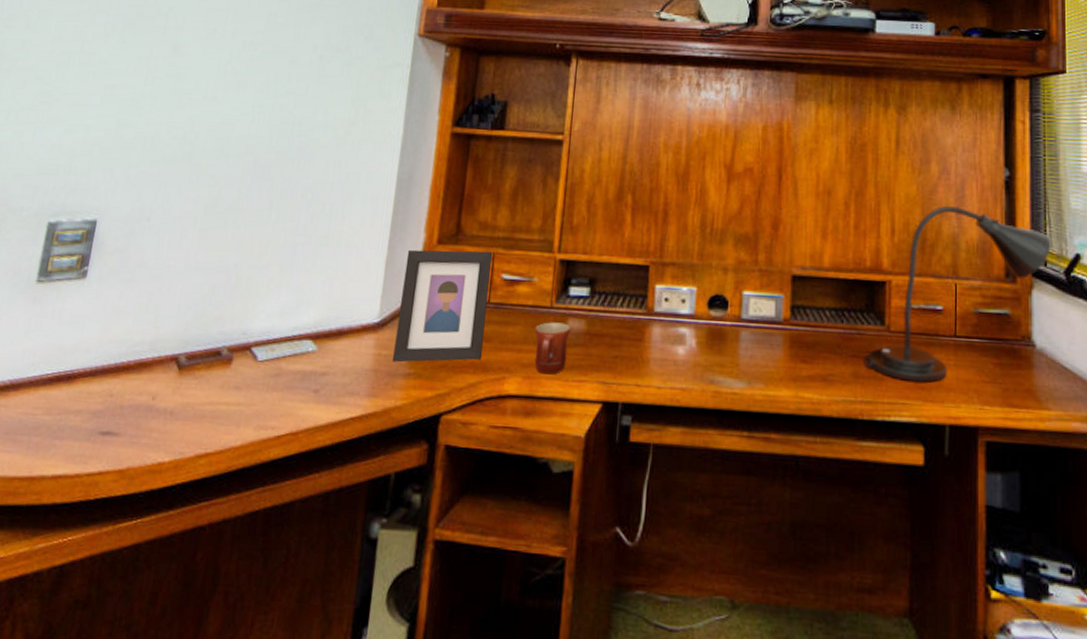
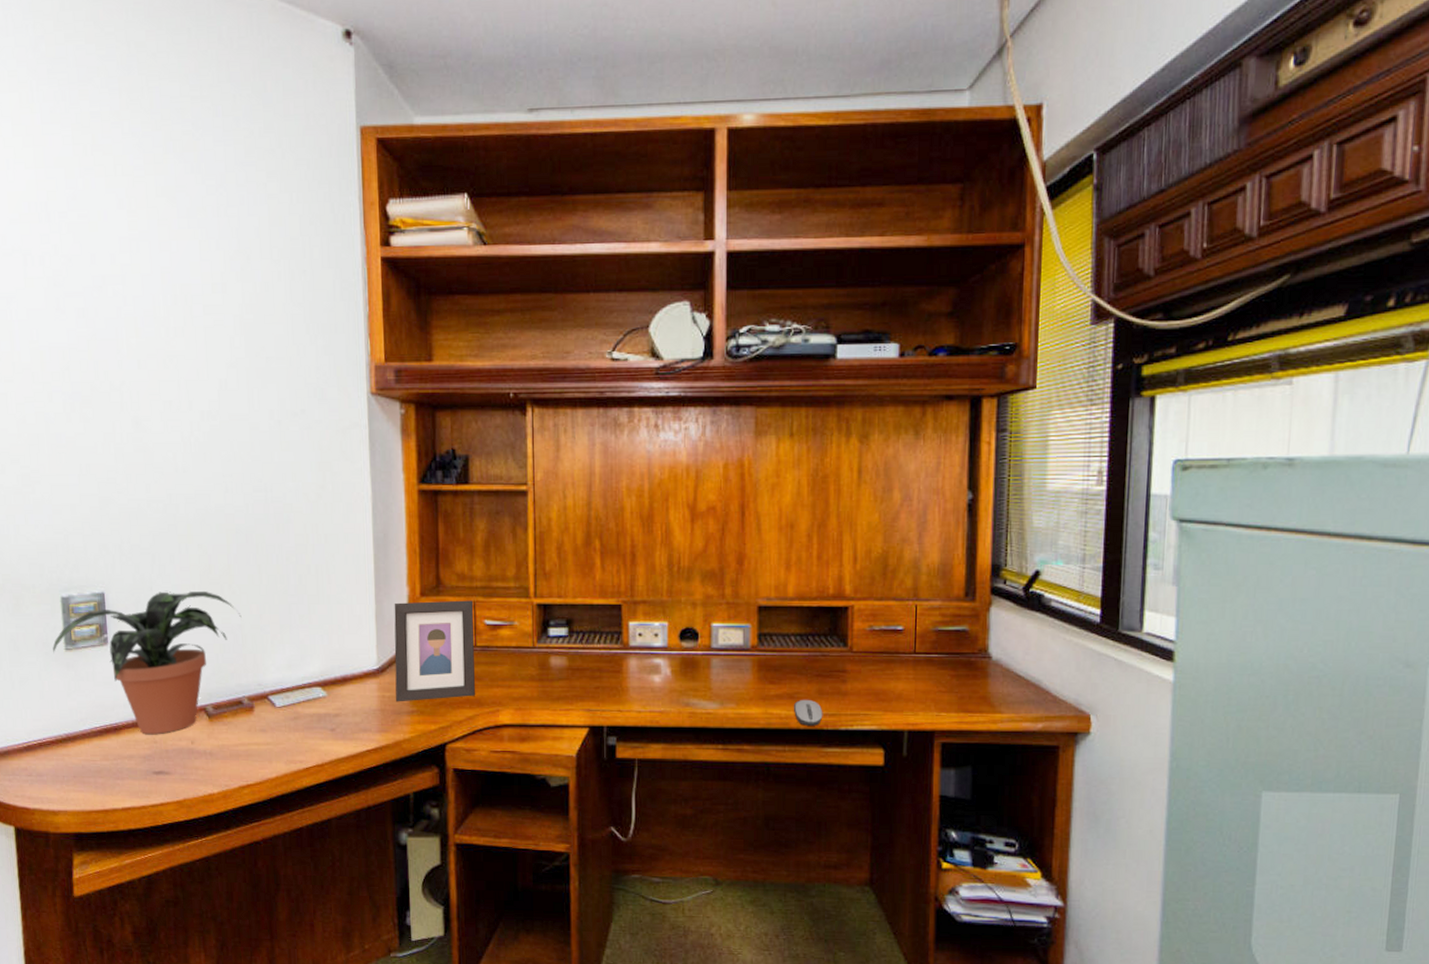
potted plant: none [22,222,241,387] -> present [53,590,242,735]
mug: present [534,322,572,375] -> none [521,660,555,706]
computer mouse: none [826,382,858,415] -> present [793,699,823,726]
desk lamp: present [864,206,1051,383] -> none [828,532,1011,696]

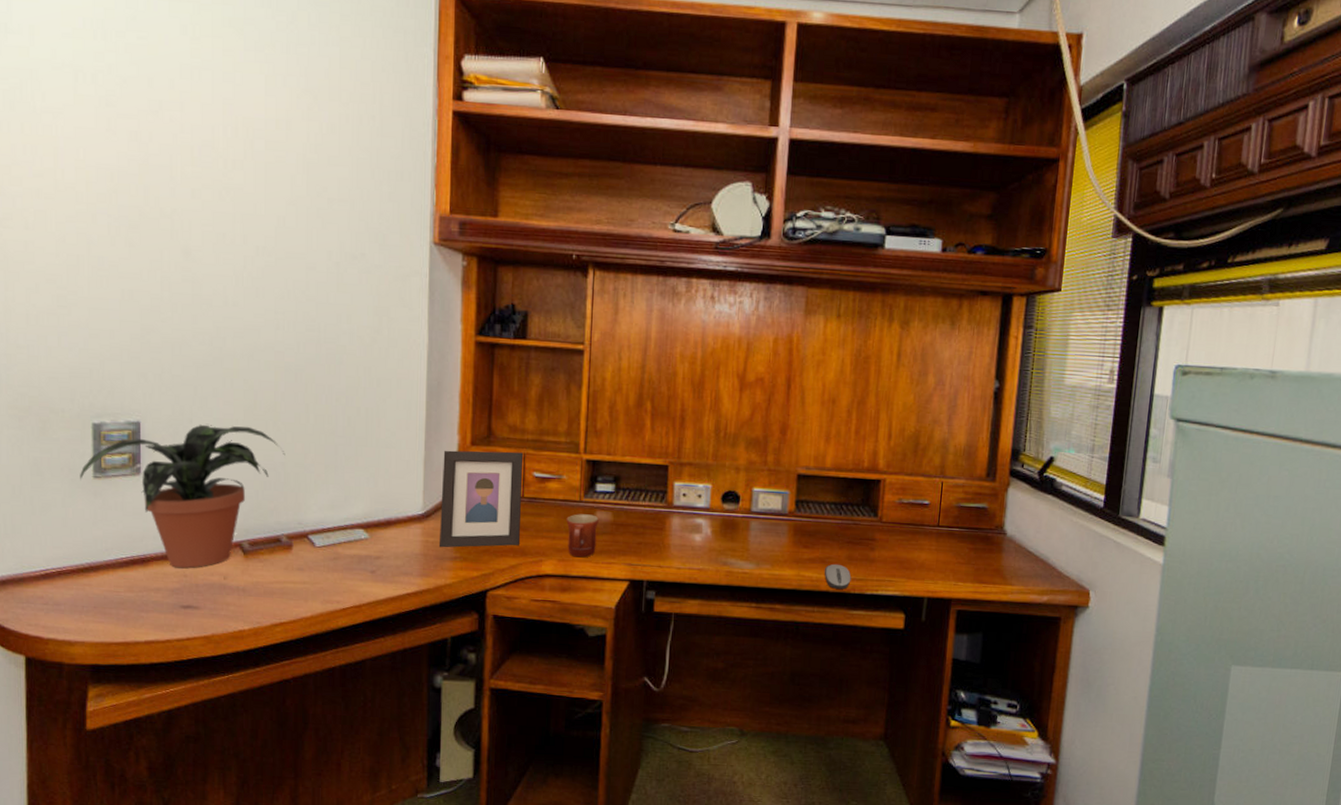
mug: none [521,660,555,706] -> present [566,514,600,558]

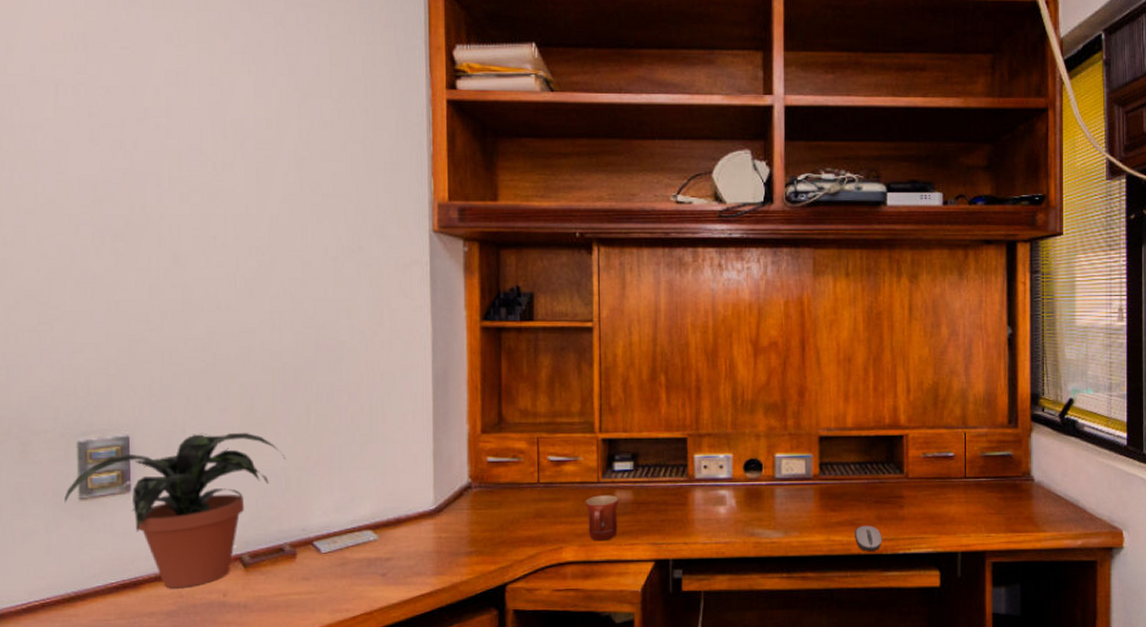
picture frame: present [438,450,524,548] -> none [452,436,538,543]

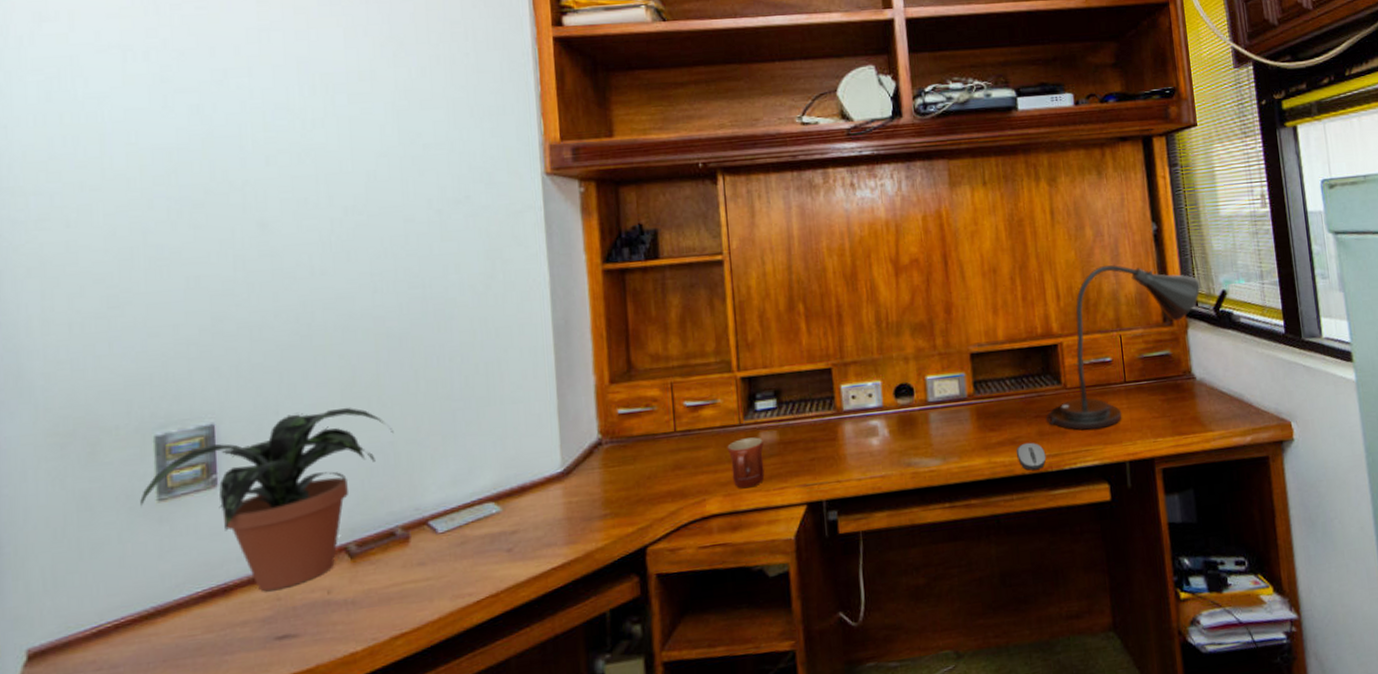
desk lamp: none [886,365,1048,520] -> present [1046,265,1200,430]

